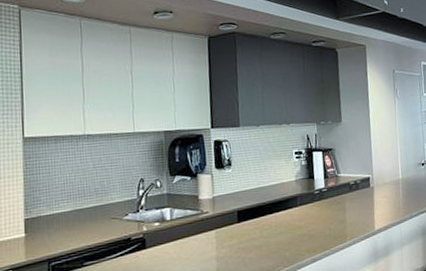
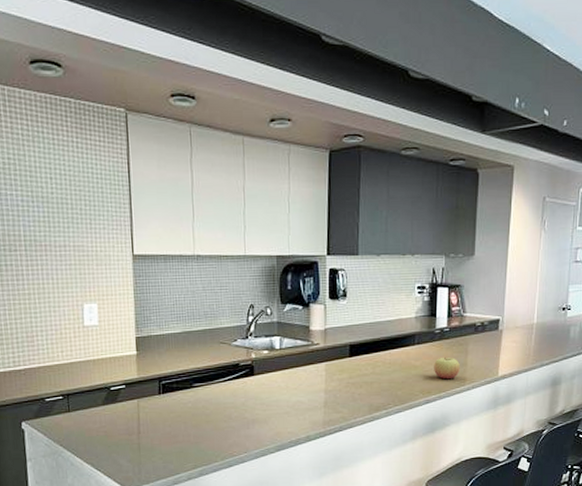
apple: none [316,215,341,237] -> present [434,356,460,380]

